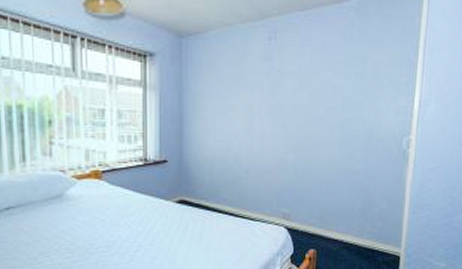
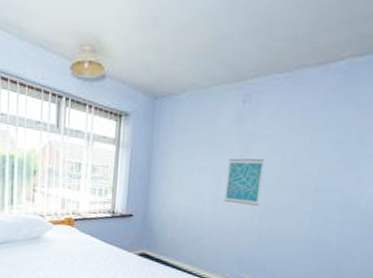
wall art: none [259,94,294,141] -> present [224,158,265,206]

